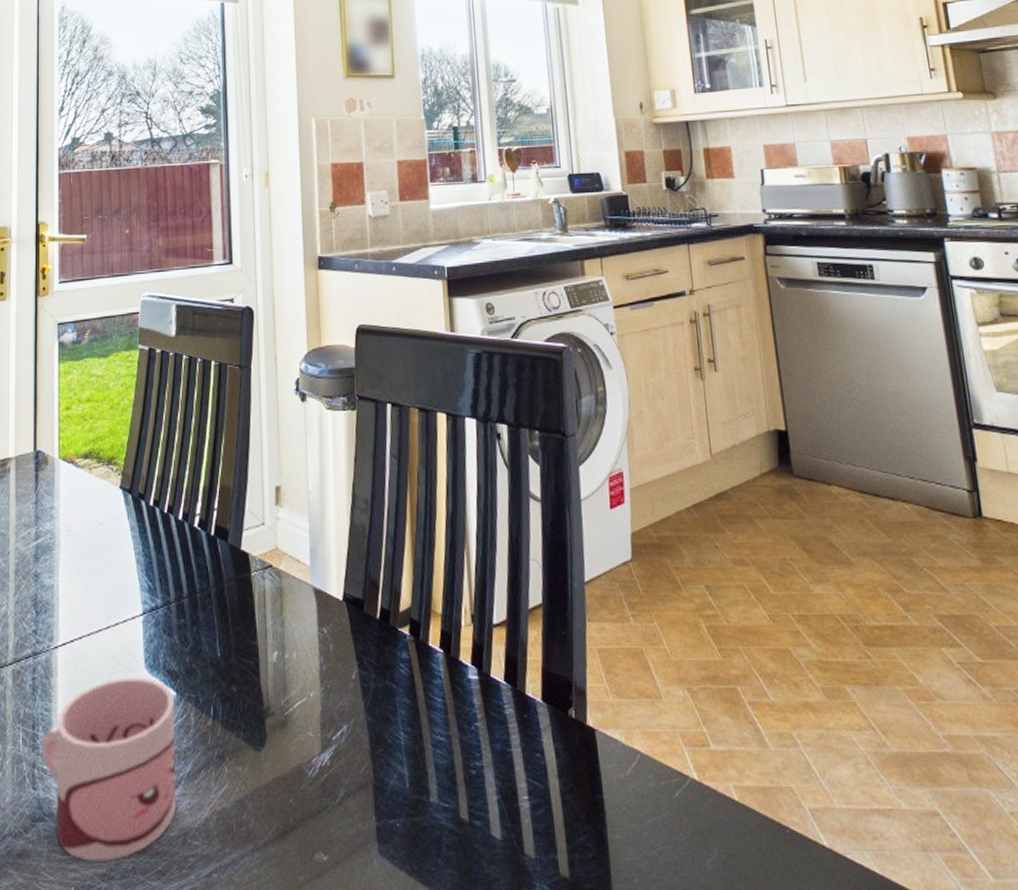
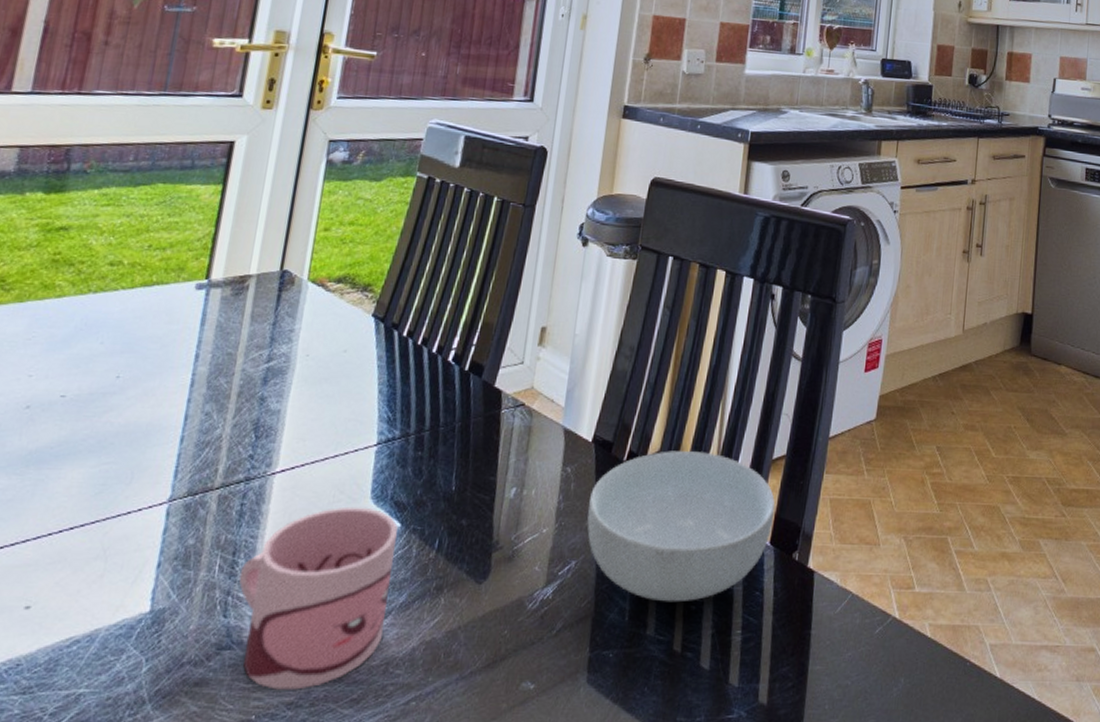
cereal bowl: none [349,605,542,767] -> present [587,451,776,603]

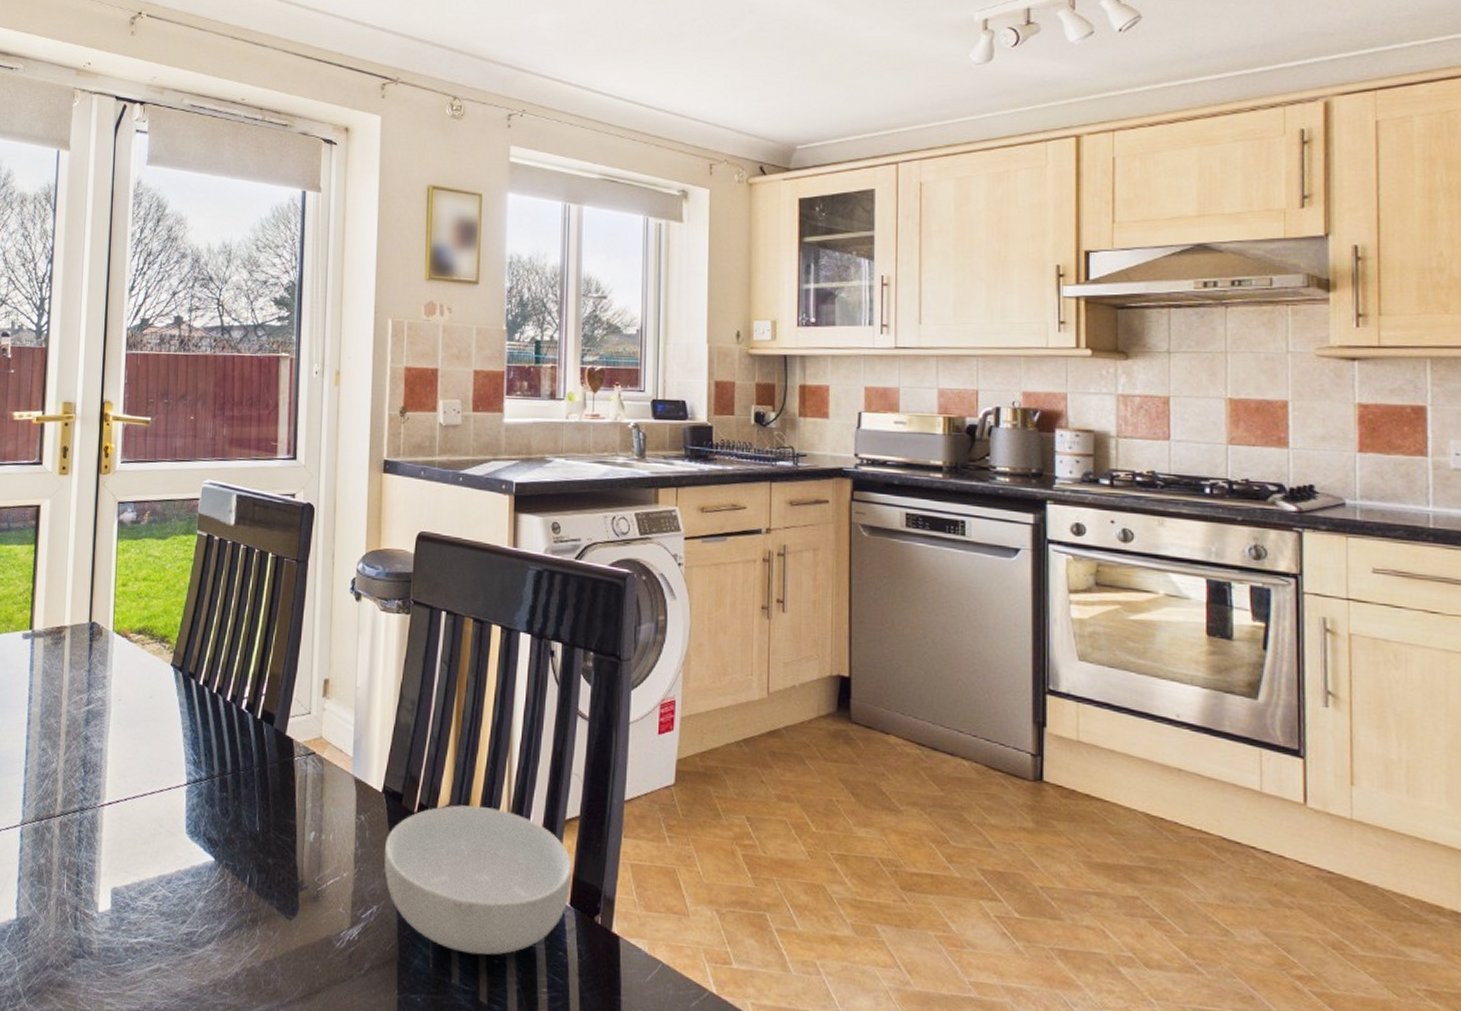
mug: present [238,506,398,690] -> none [83,839,212,1001]

